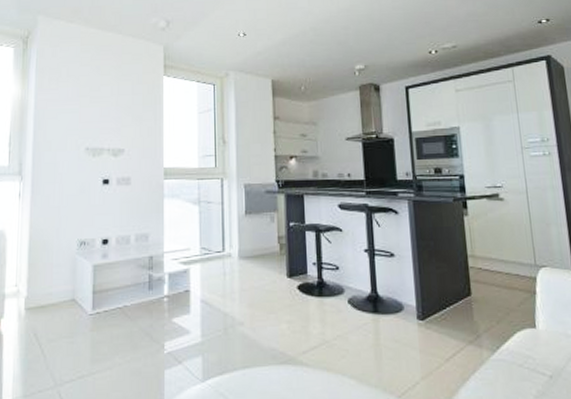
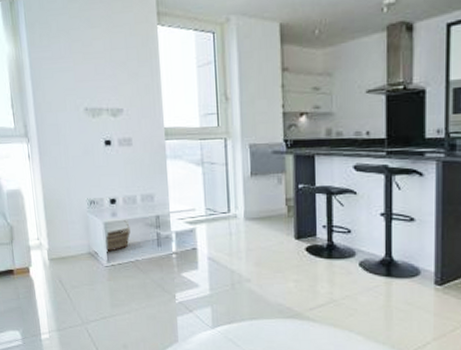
basket: none [93,262,121,298] -> present [105,220,131,252]

